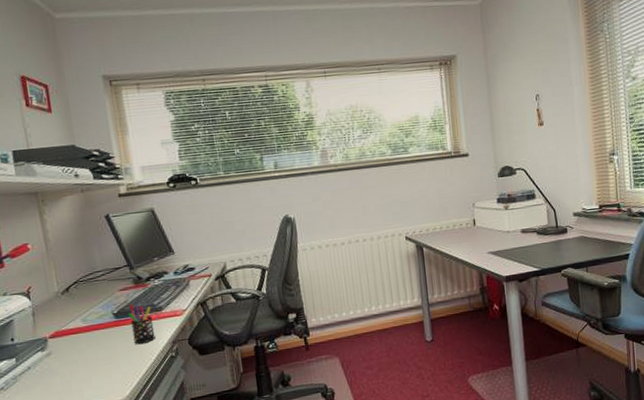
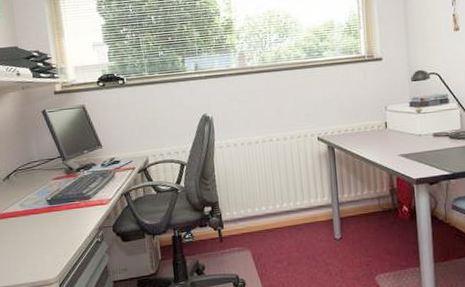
pen holder: present [127,303,156,344] -> none [59,192,84,229]

